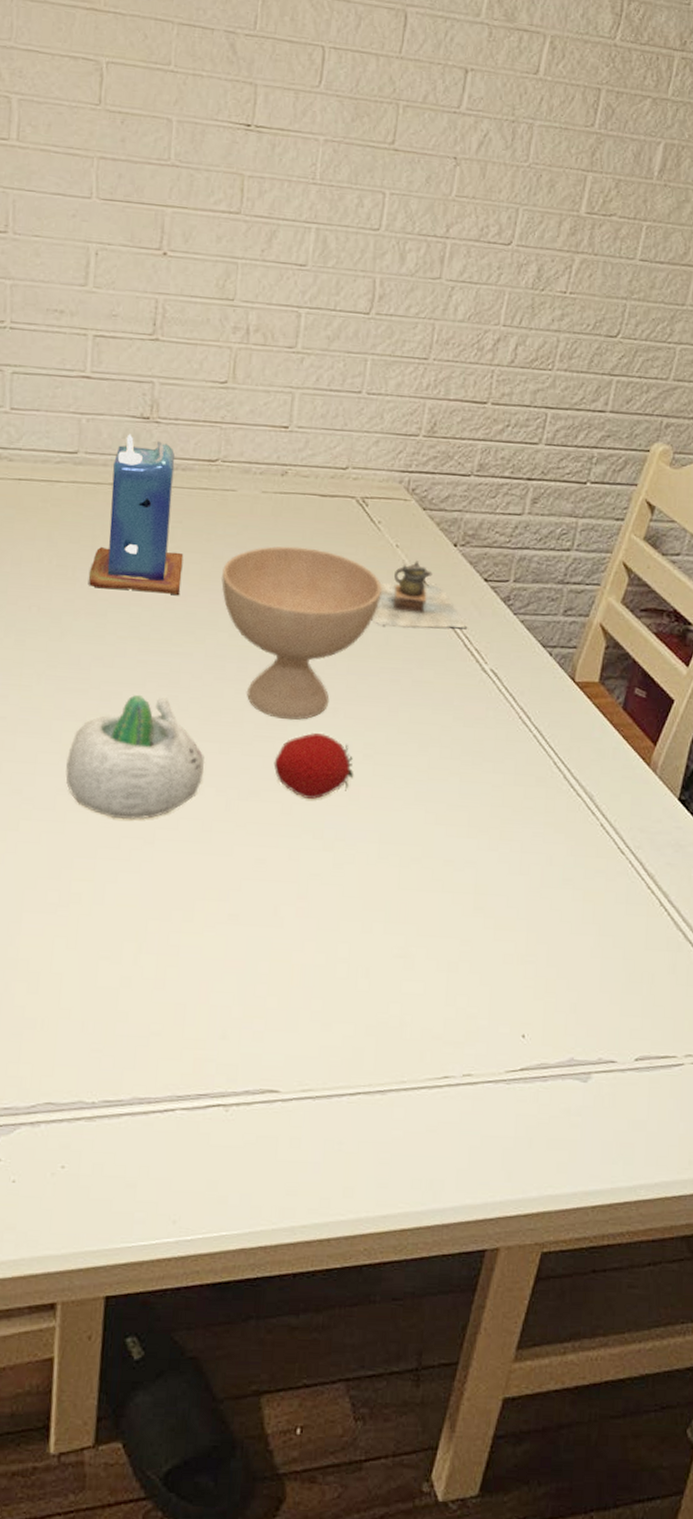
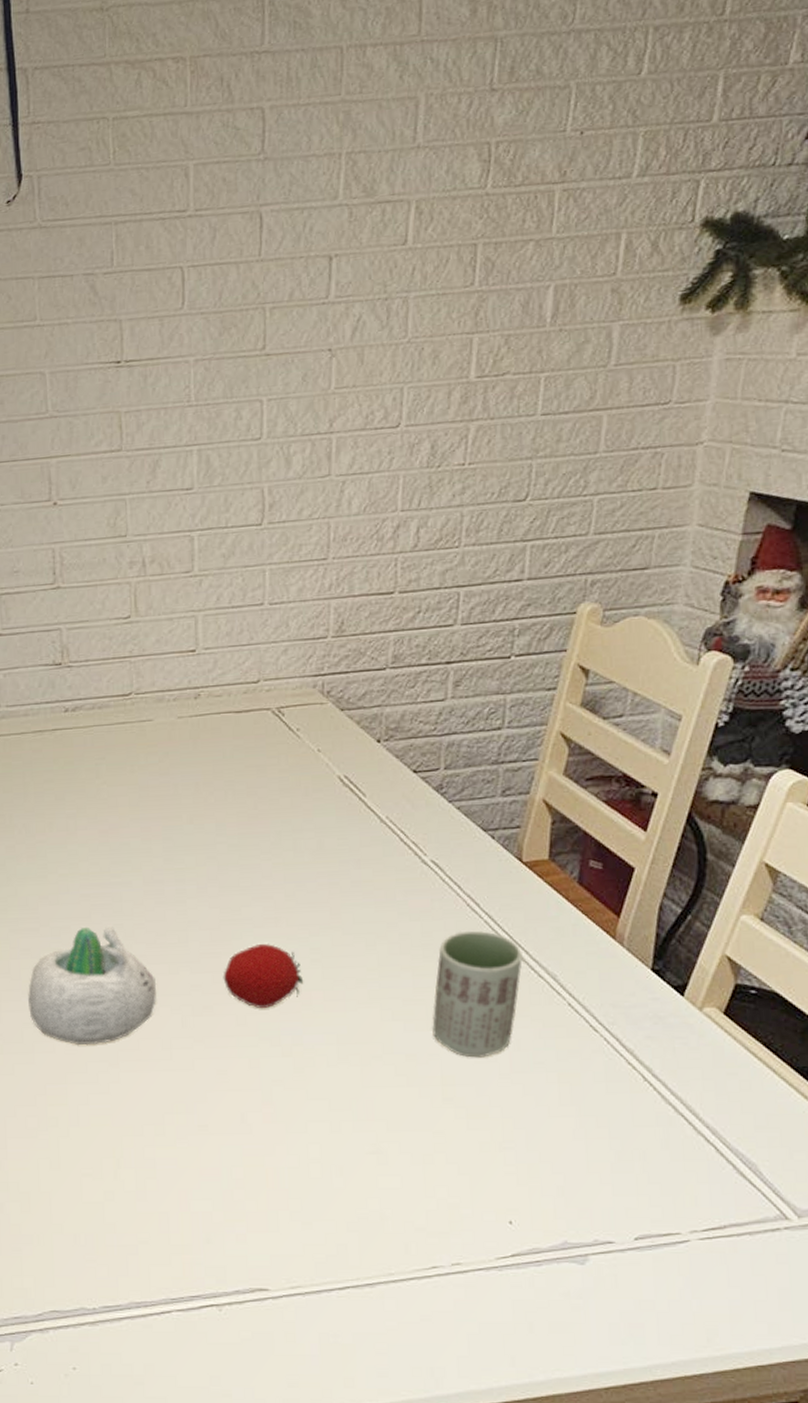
candle: present [88,434,184,595] -> none [24,682,112,832]
bowl: present [220,546,382,720] -> none [149,765,309,935]
teapot: present [371,561,468,629] -> none [301,762,402,833]
cup: none [472,742,564,870] -> present [432,930,523,1058]

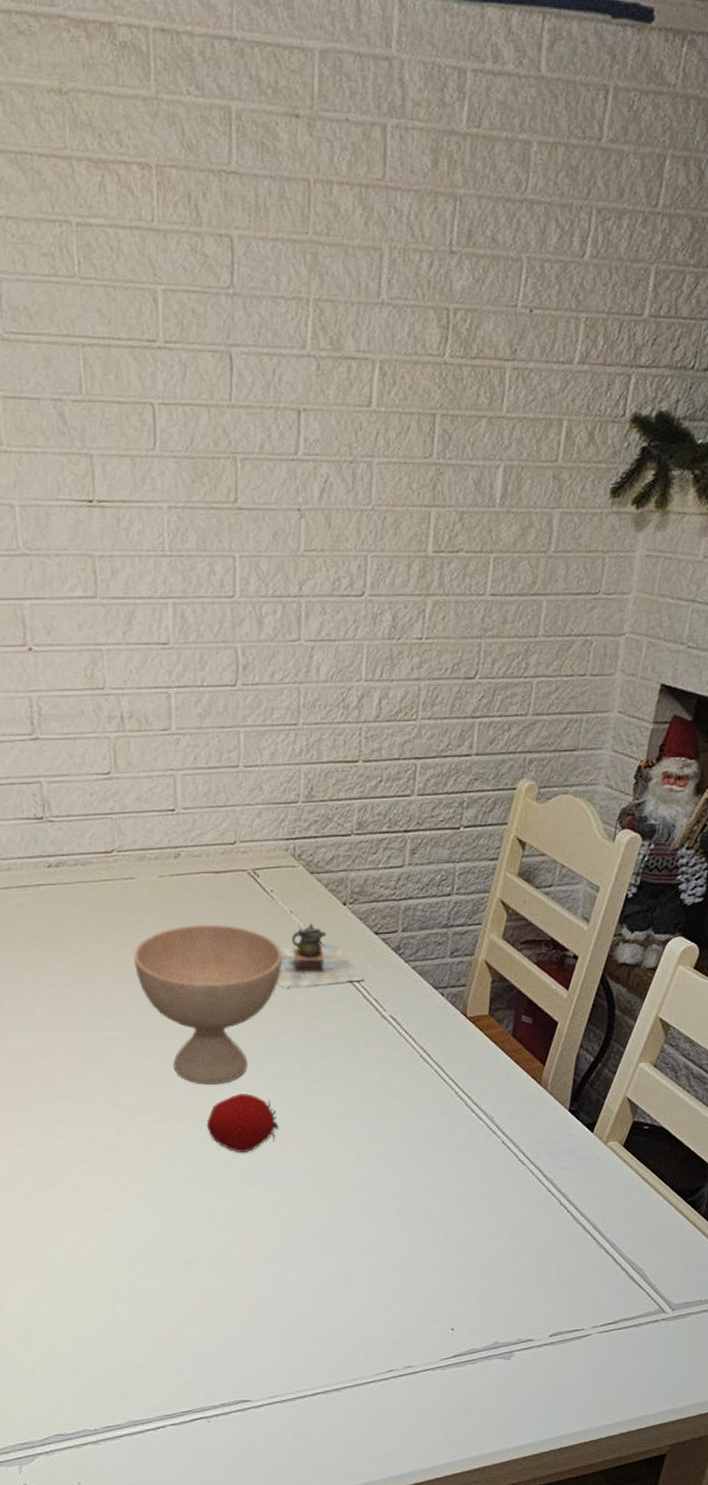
succulent planter: present [28,925,157,1046] -> none [22,1078,146,1193]
bowl: none [149,765,309,935] -> present [133,924,282,1086]
teapot: none [301,762,402,833] -> present [276,923,365,990]
cup: present [432,930,523,1058] -> none [390,1078,466,1191]

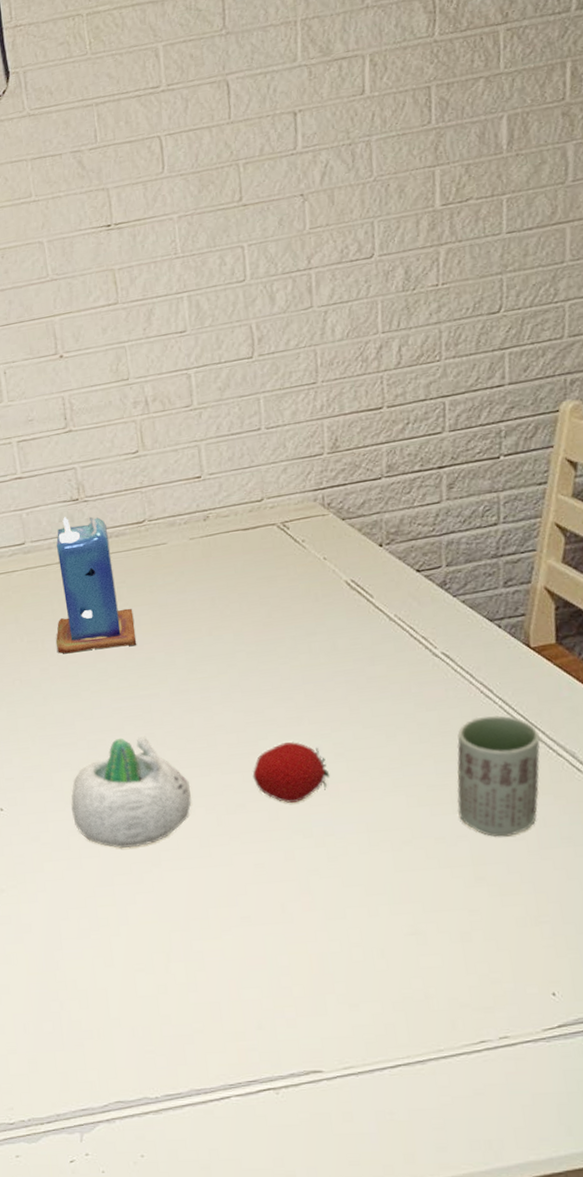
candle: none [12,836,99,988] -> present [55,516,137,654]
succulent planter: none [22,1078,146,1193] -> present [71,735,192,849]
bowl: present [133,924,282,1086] -> none [169,578,320,736]
teapot: present [276,923,365,990] -> none [315,567,410,635]
cup: none [390,1078,466,1191] -> present [456,715,540,838]

